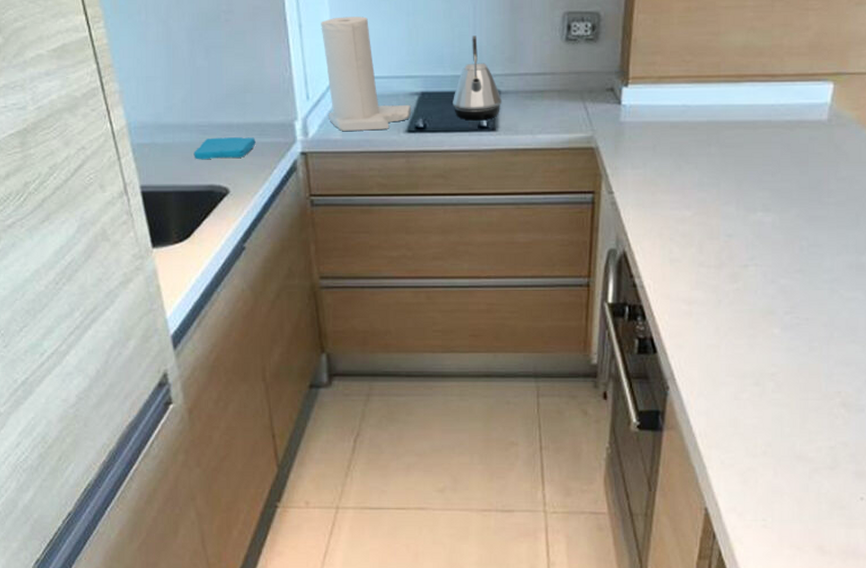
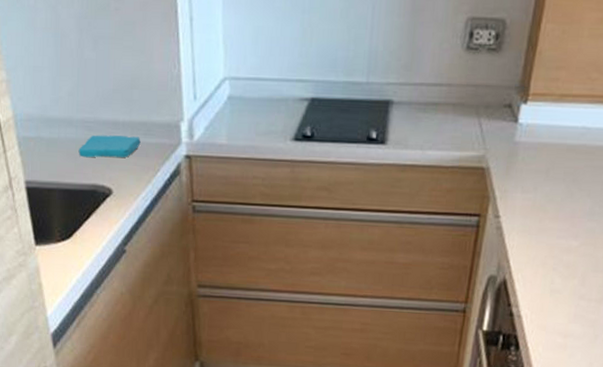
paper towel: present [321,16,412,132] -> none [212,11,301,137]
kettle: present [453,35,502,121] -> none [343,39,394,132]

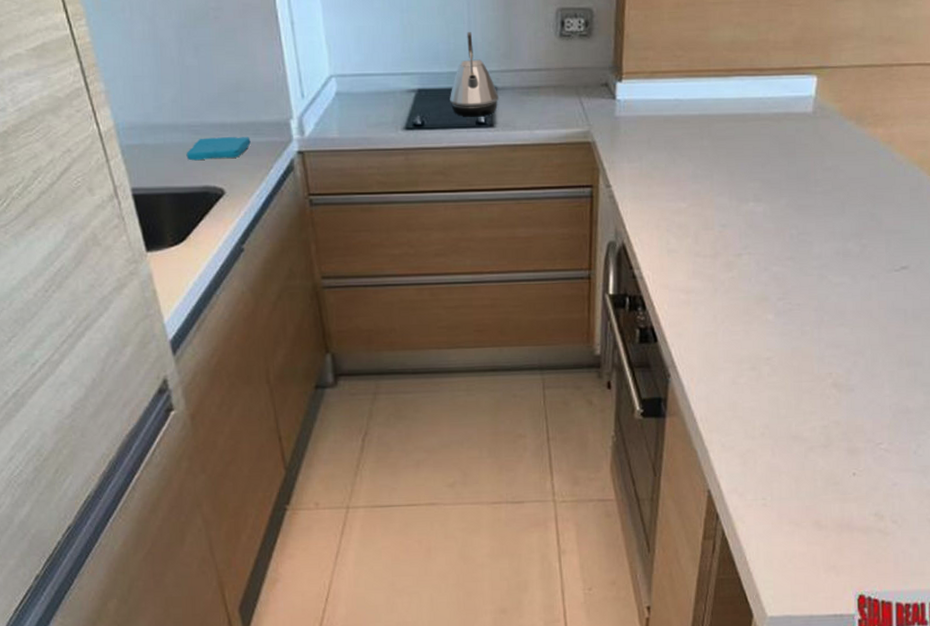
kettle: none [343,39,394,132] -> present [450,32,499,117]

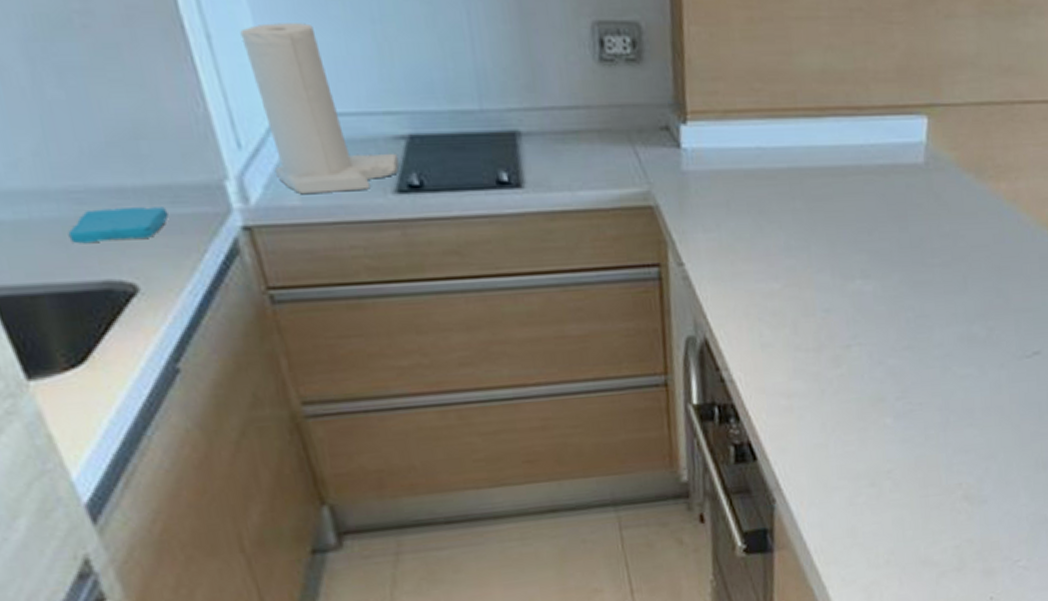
paper towel: none [313,13,409,130] -> present [240,23,400,195]
kettle: present [450,32,499,117] -> none [455,53,524,174]

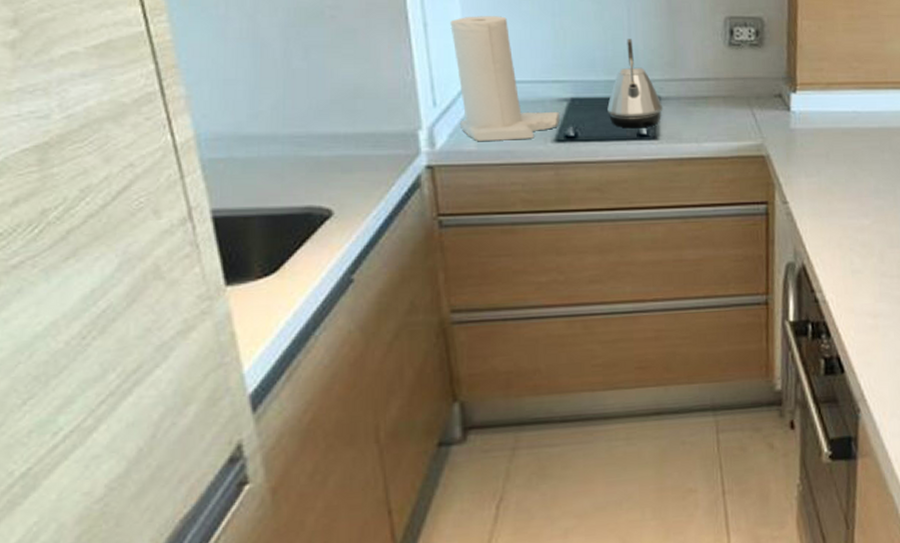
sponge: present [67,207,169,244] -> none [286,149,369,177]
kettle: none [455,53,524,174] -> present [607,39,662,129]

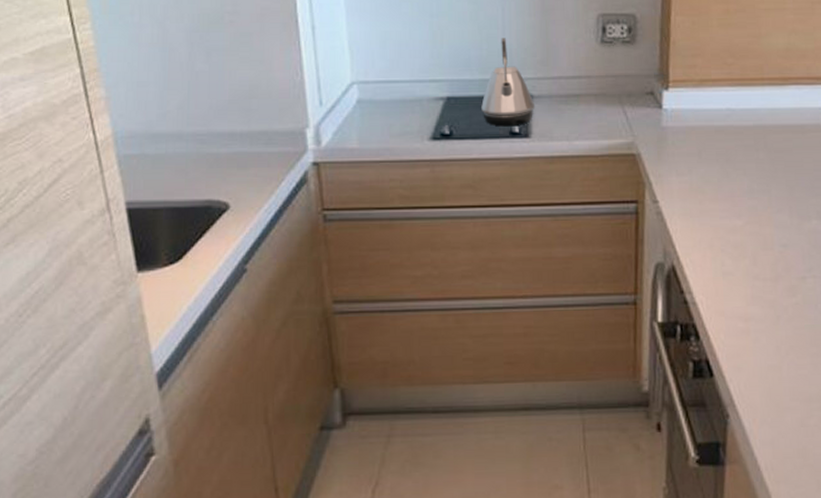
paper towel: present [450,16,561,142] -> none [336,18,437,140]

